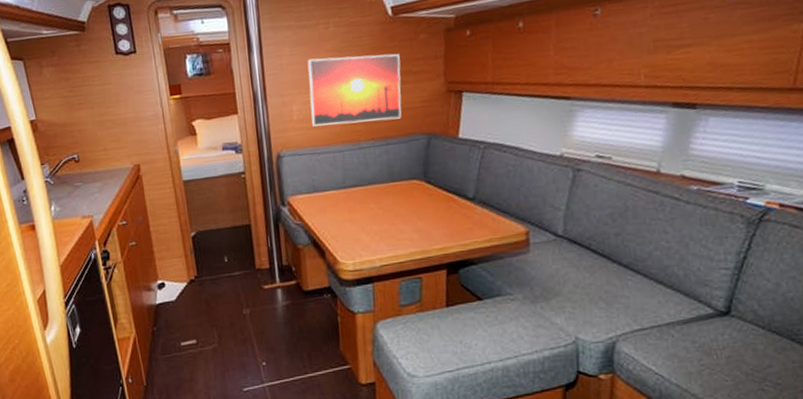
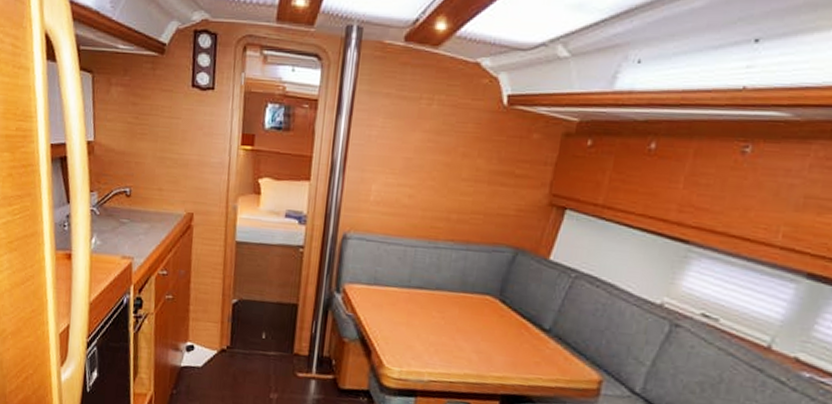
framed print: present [307,53,402,127] -> none [388,136,505,224]

